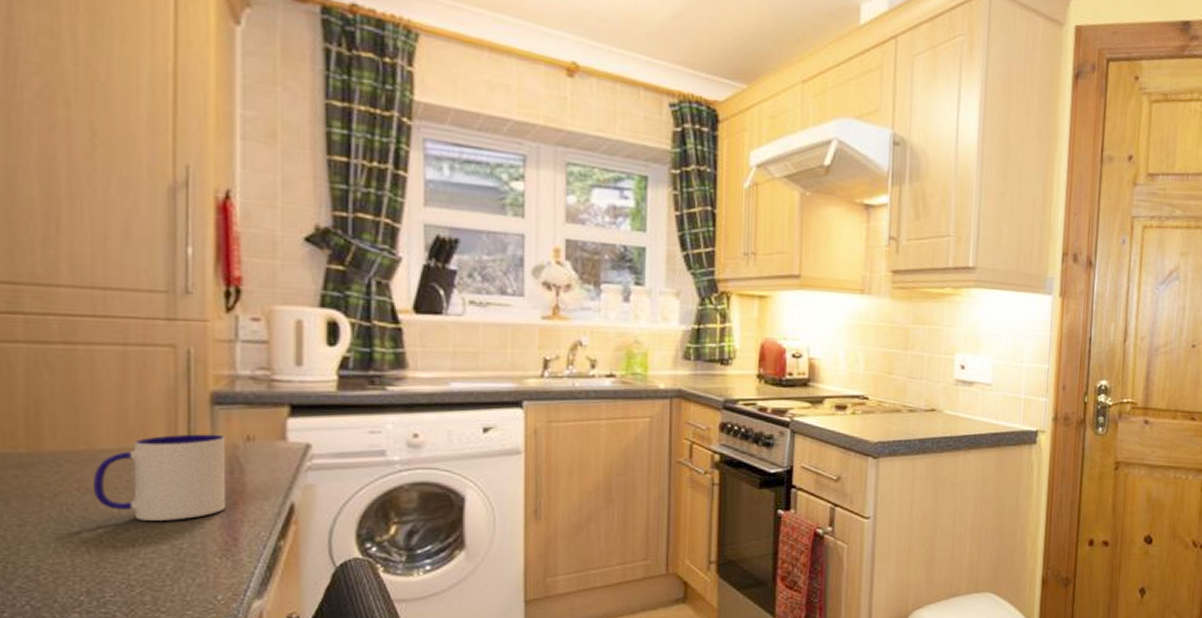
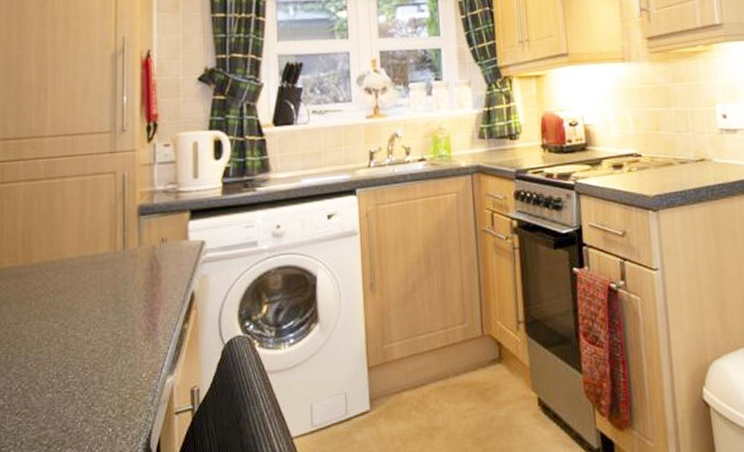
mug: present [92,433,226,521] -> none [62,239,148,314]

